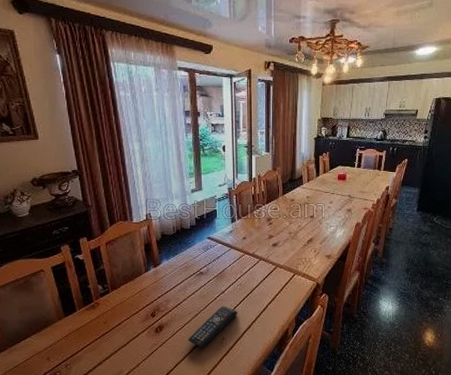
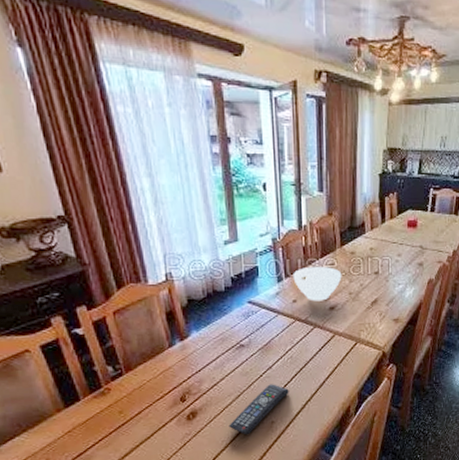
decorative bowl: none [244,211,284,239] -> present [293,267,342,302]

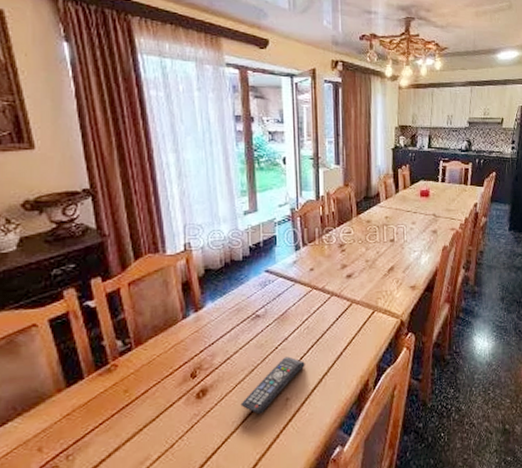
decorative bowl: present [293,267,342,302] -> none [310,235,359,270]

